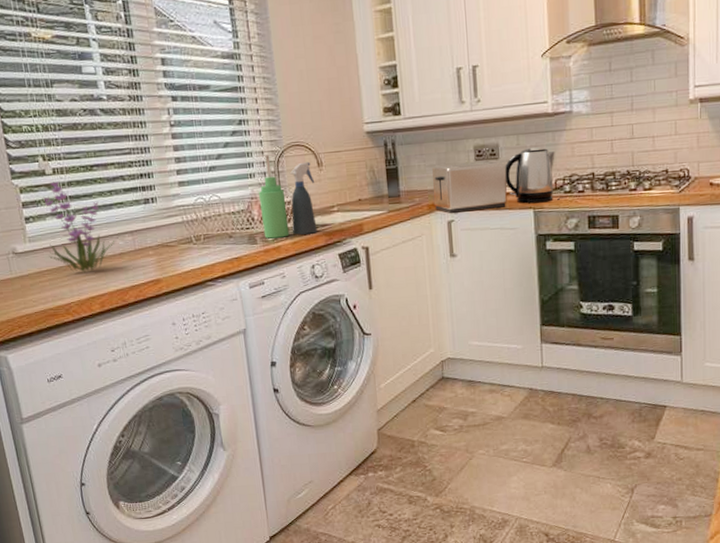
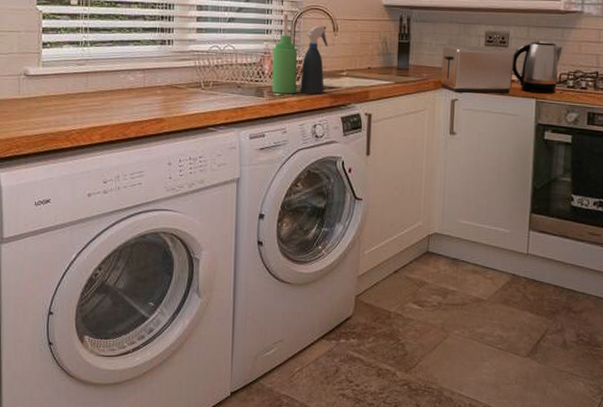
plant: present [43,181,115,273] -> none [59,12,126,103]

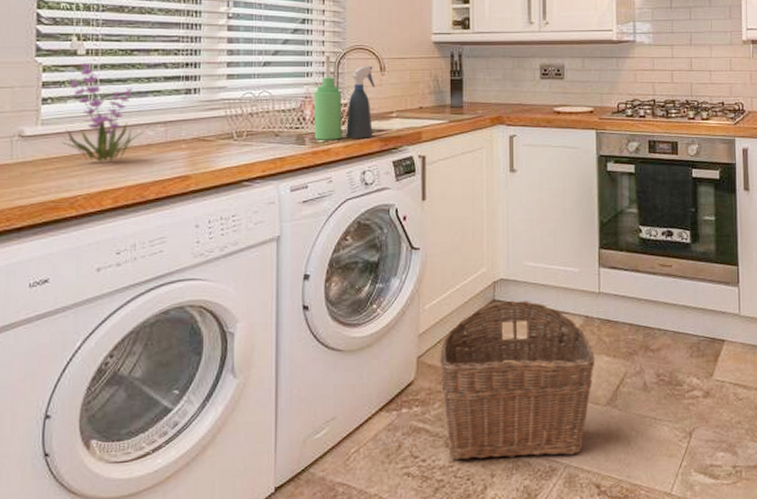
plant: none [59,12,126,103] -> present [62,63,144,163]
wicker basket: none [376,253,519,396] -> present [440,300,596,460]
toaster: present [440,45,515,95] -> none [496,80,571,129]
kettle: present [512,40,563,95] -> none [570,70,618,126]

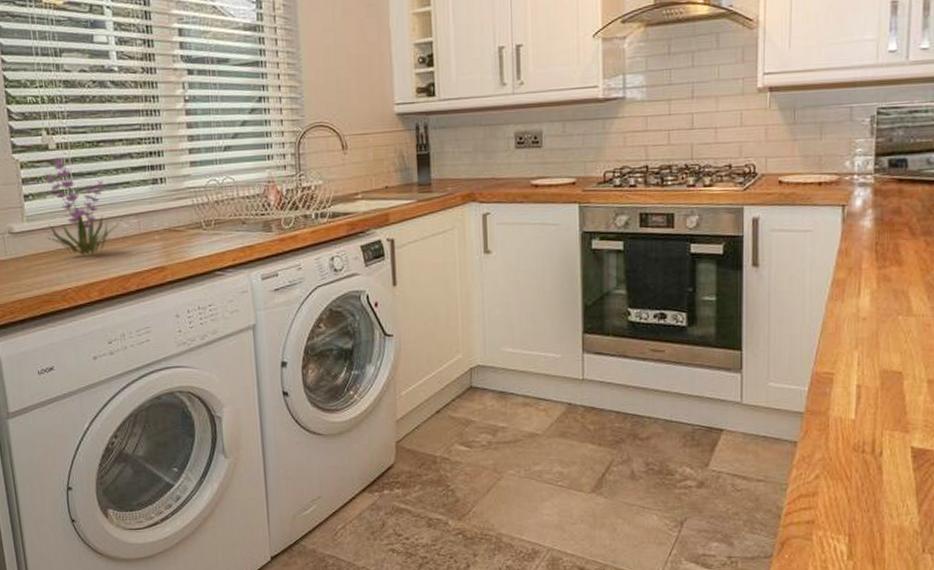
soap dispenser: present [314,54,342,140] -> none [277,133,308,227]
spray bottle: present [346,65,375,139] -> none [310,144,339,224]
wicker basket: present [440,300,596,460] -> none [418,387,579,539]

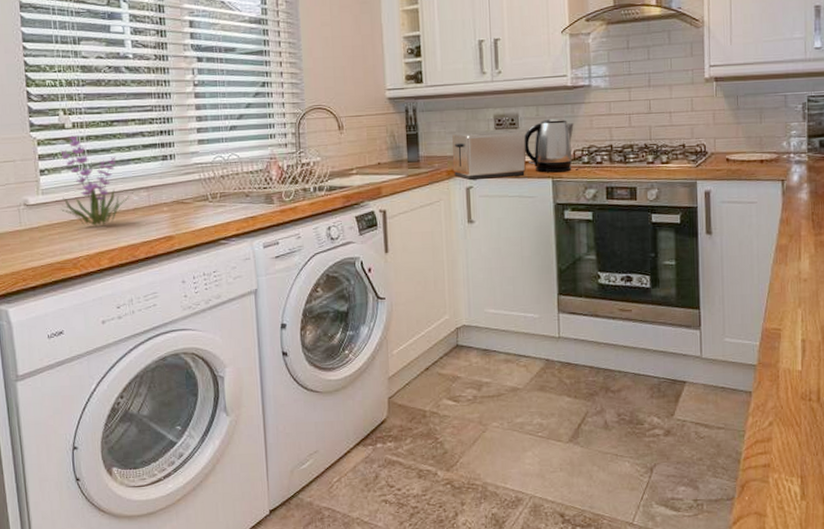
toaster: none [467,149,551,206] -> present [452,130,527,181]
kettle: none [549,135,605,199] -> present [524,118,574,174]

